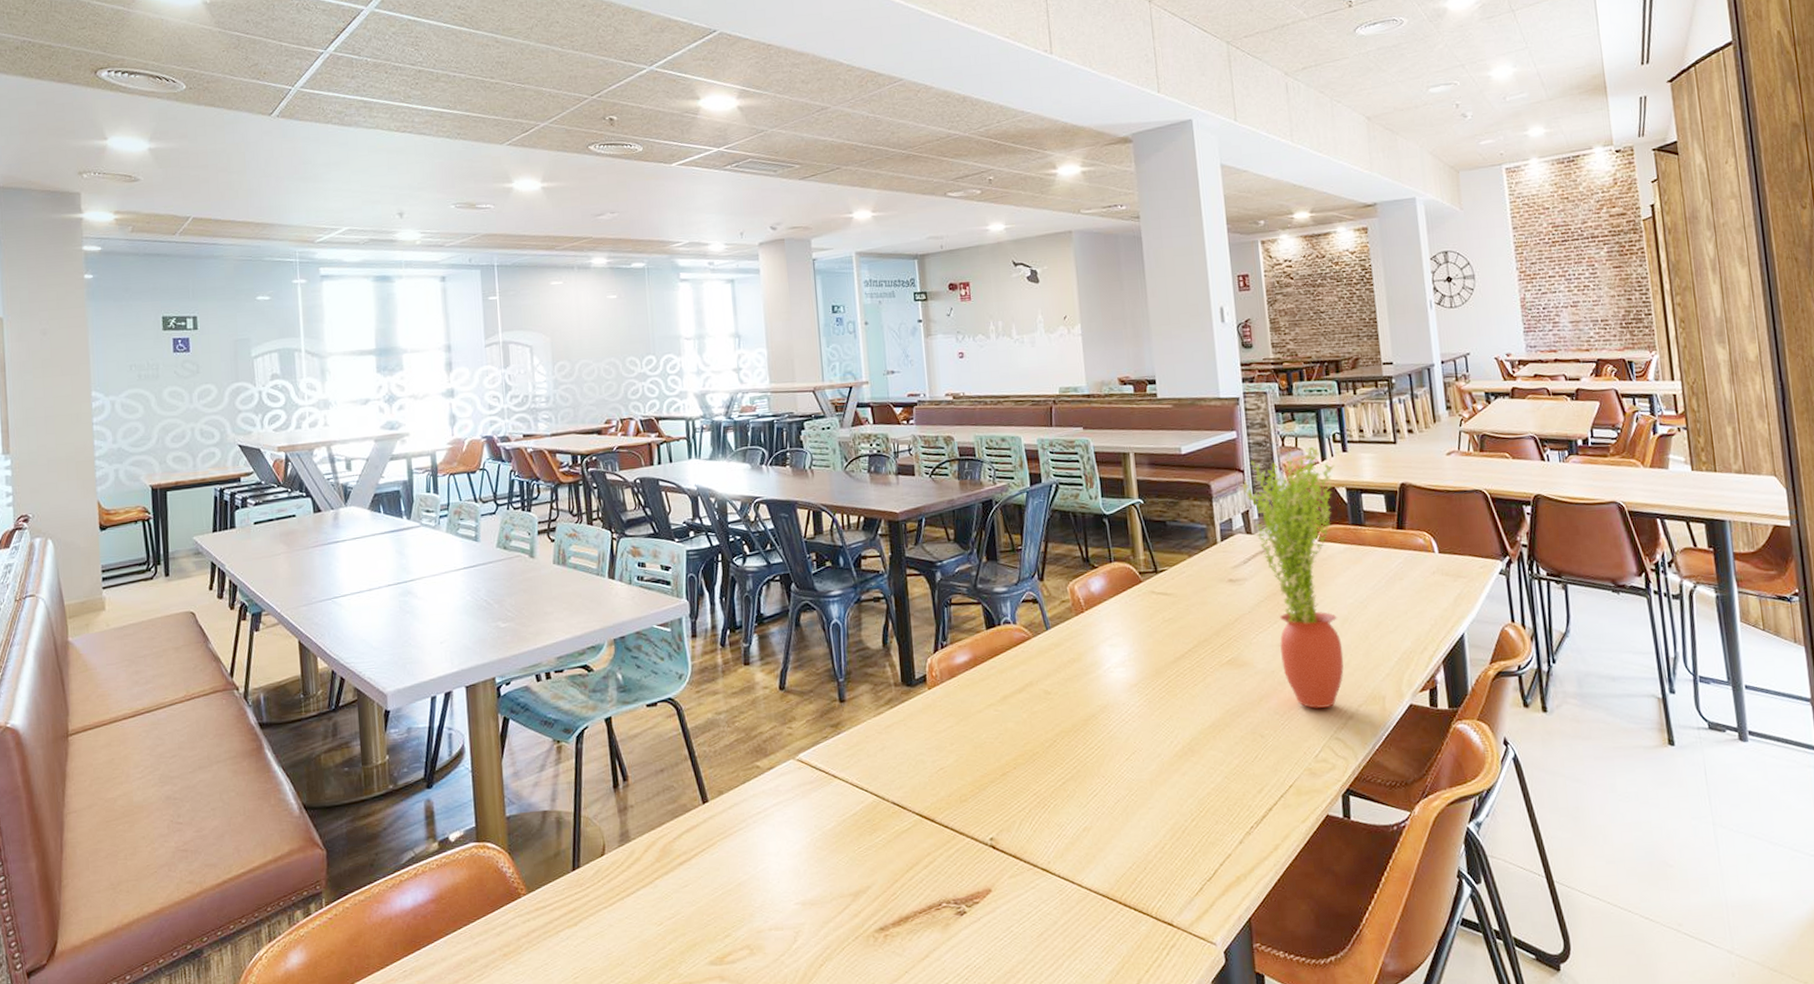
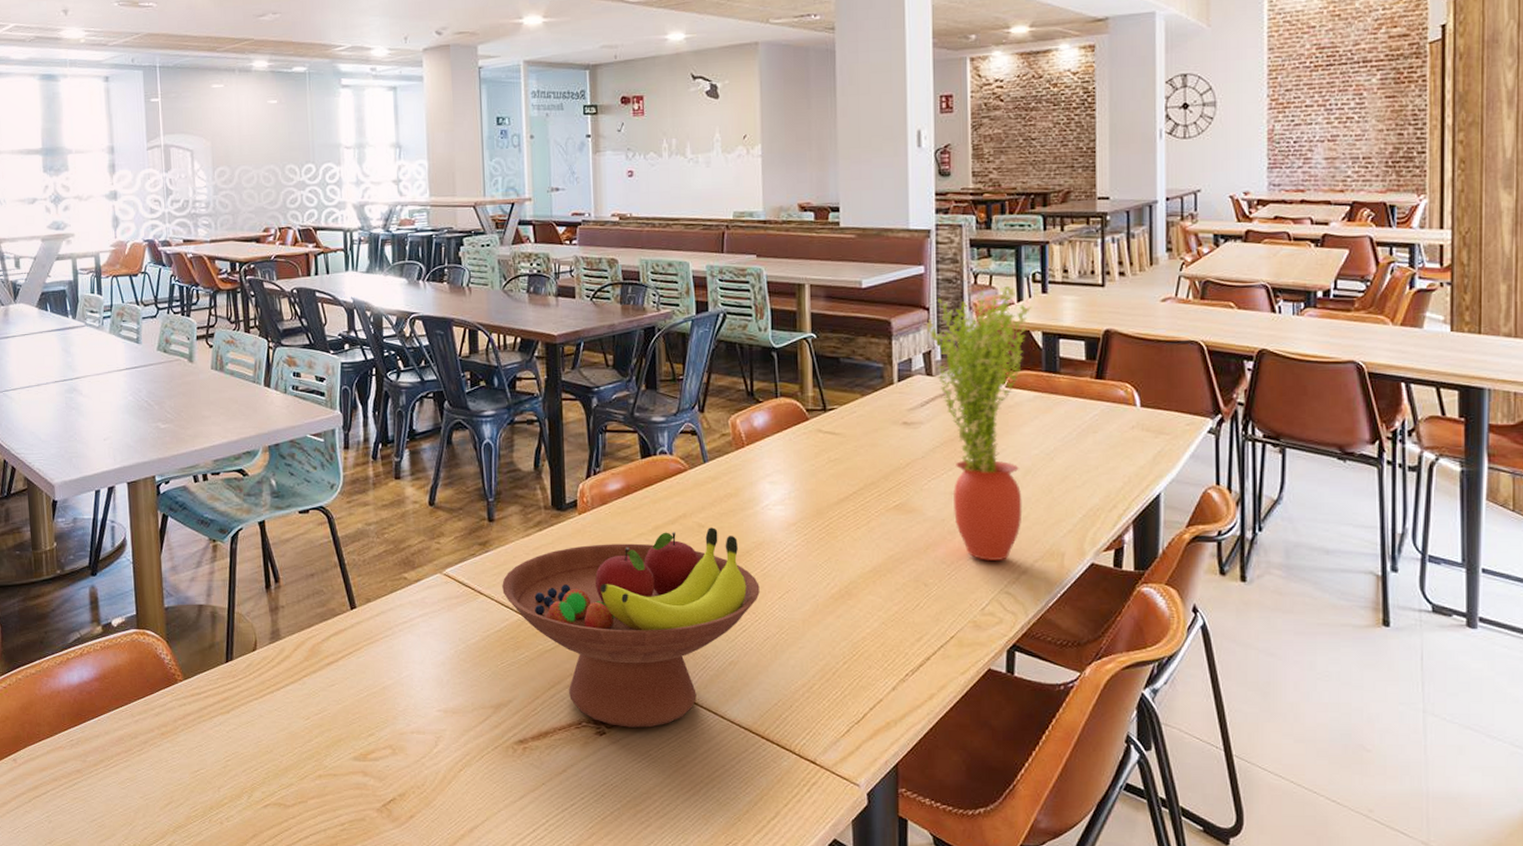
fruit bowl: none [856,693,1108,905] -> present [502,527,760,728]

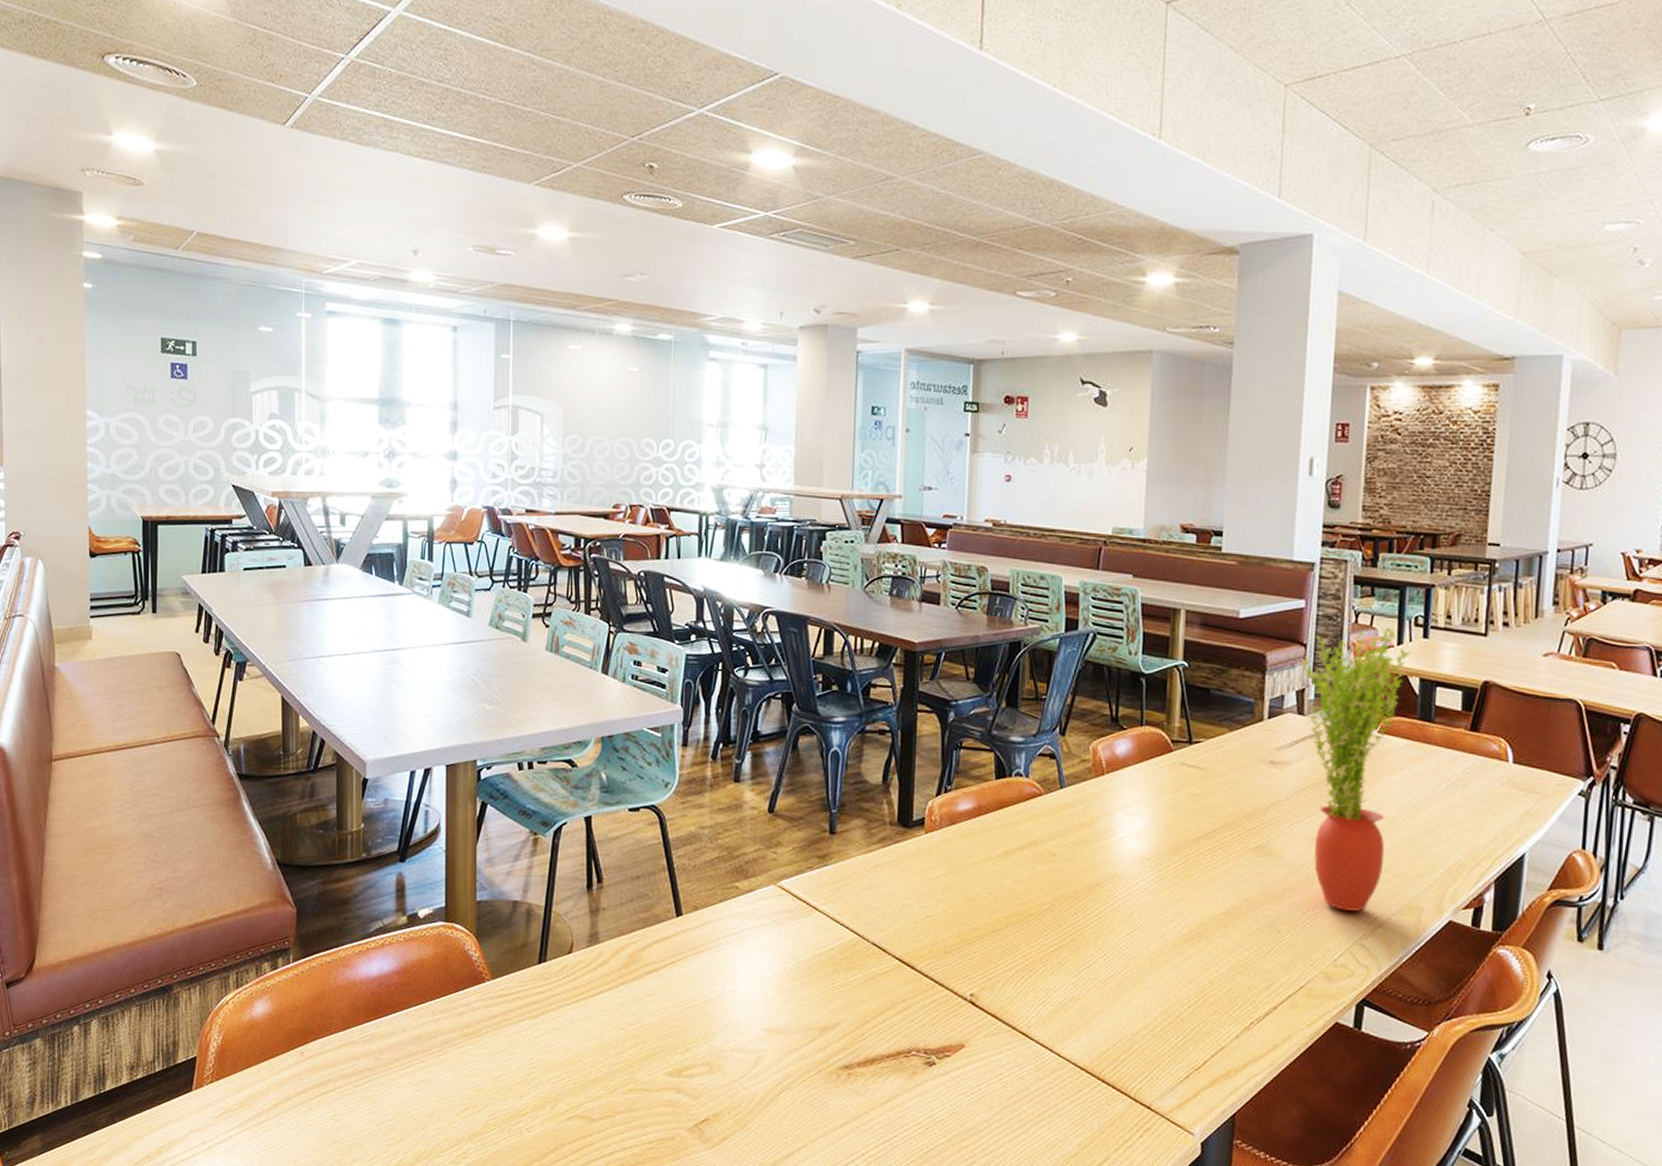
fruit bowl: present [502,527,760,728] -> none [839,856,1108,1061]

